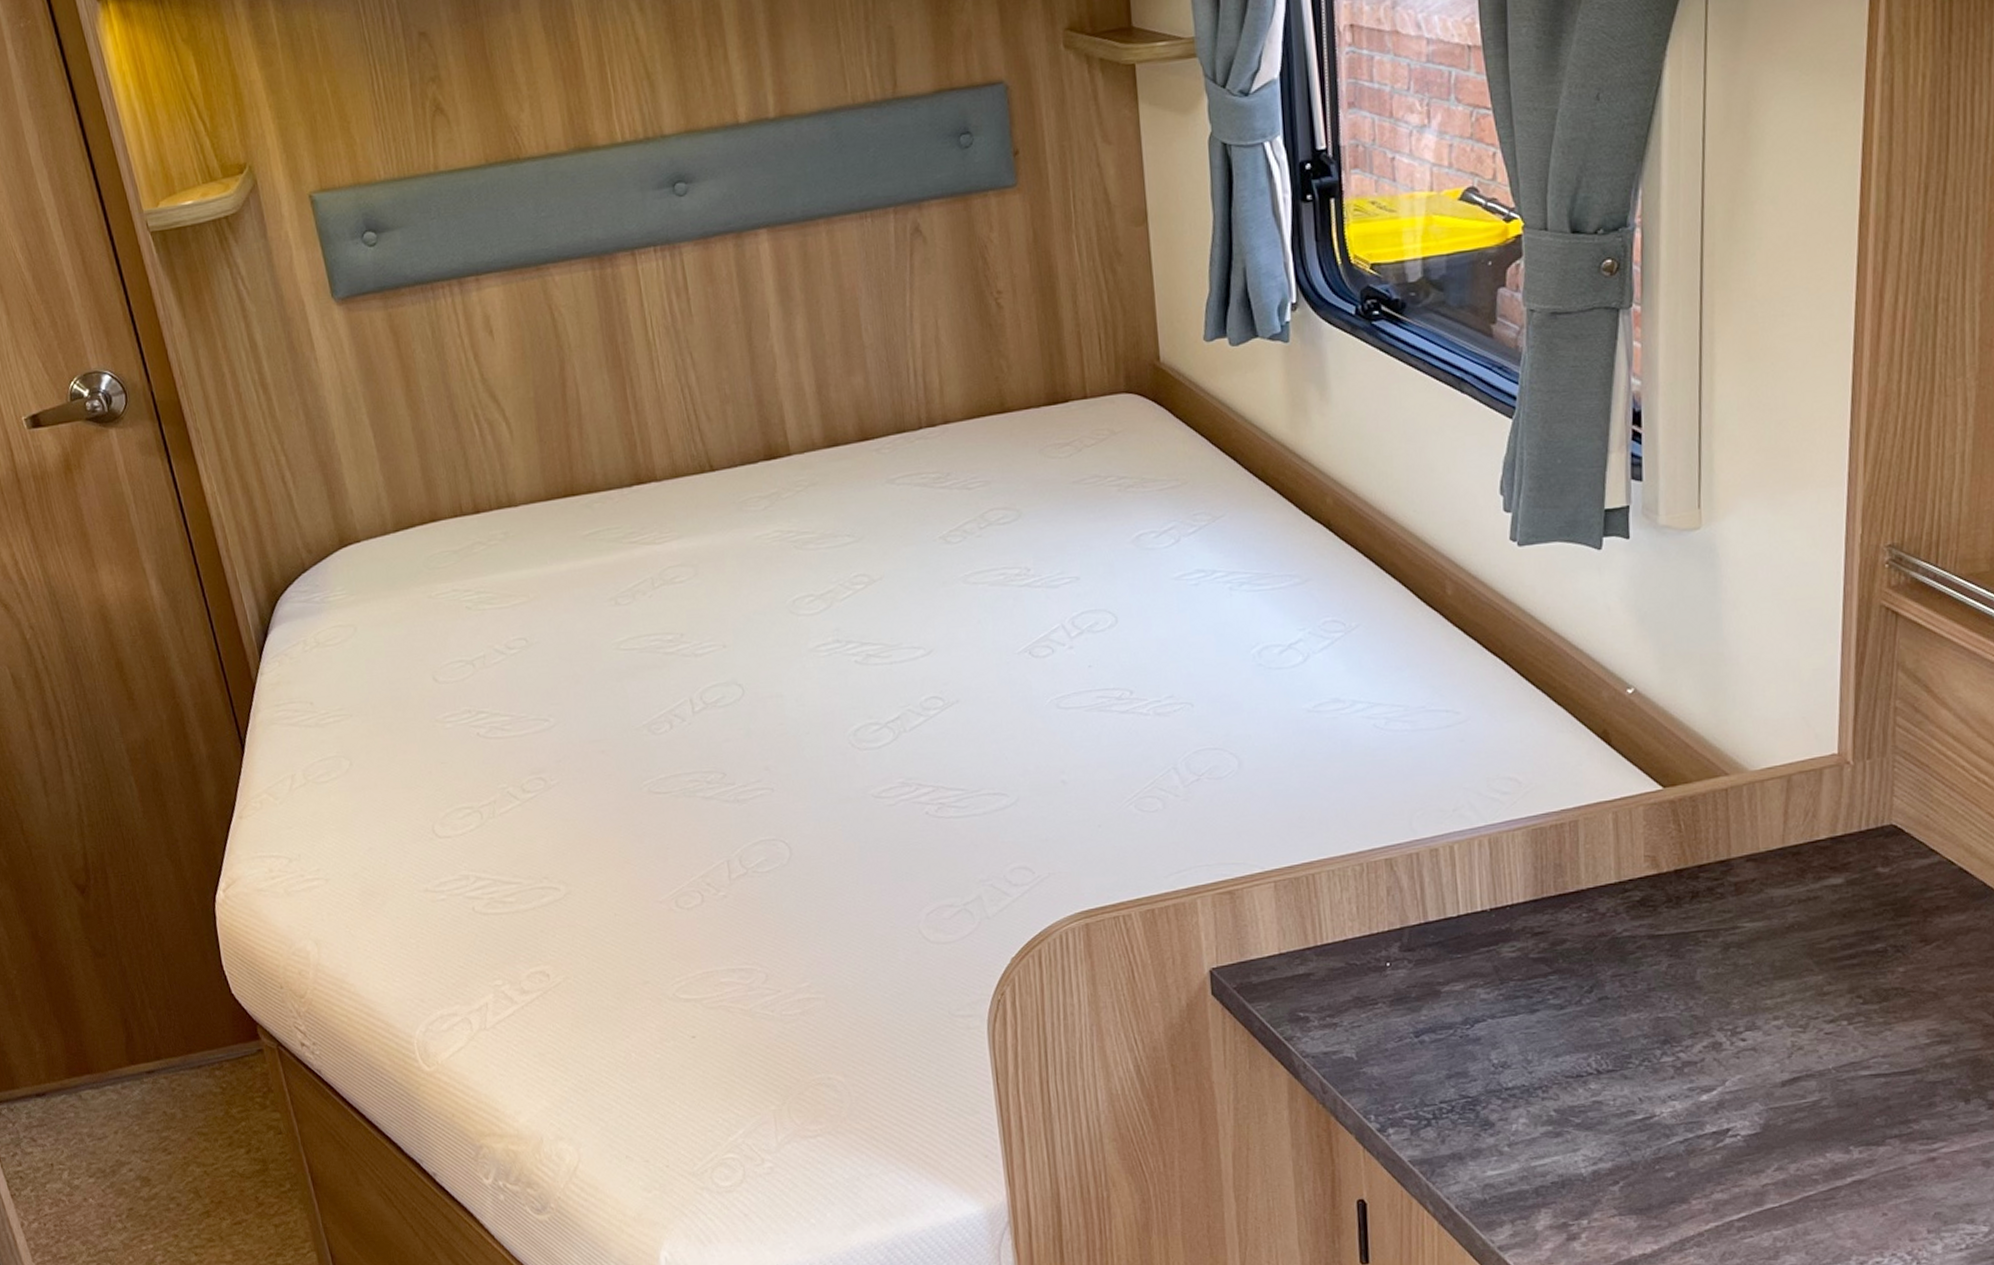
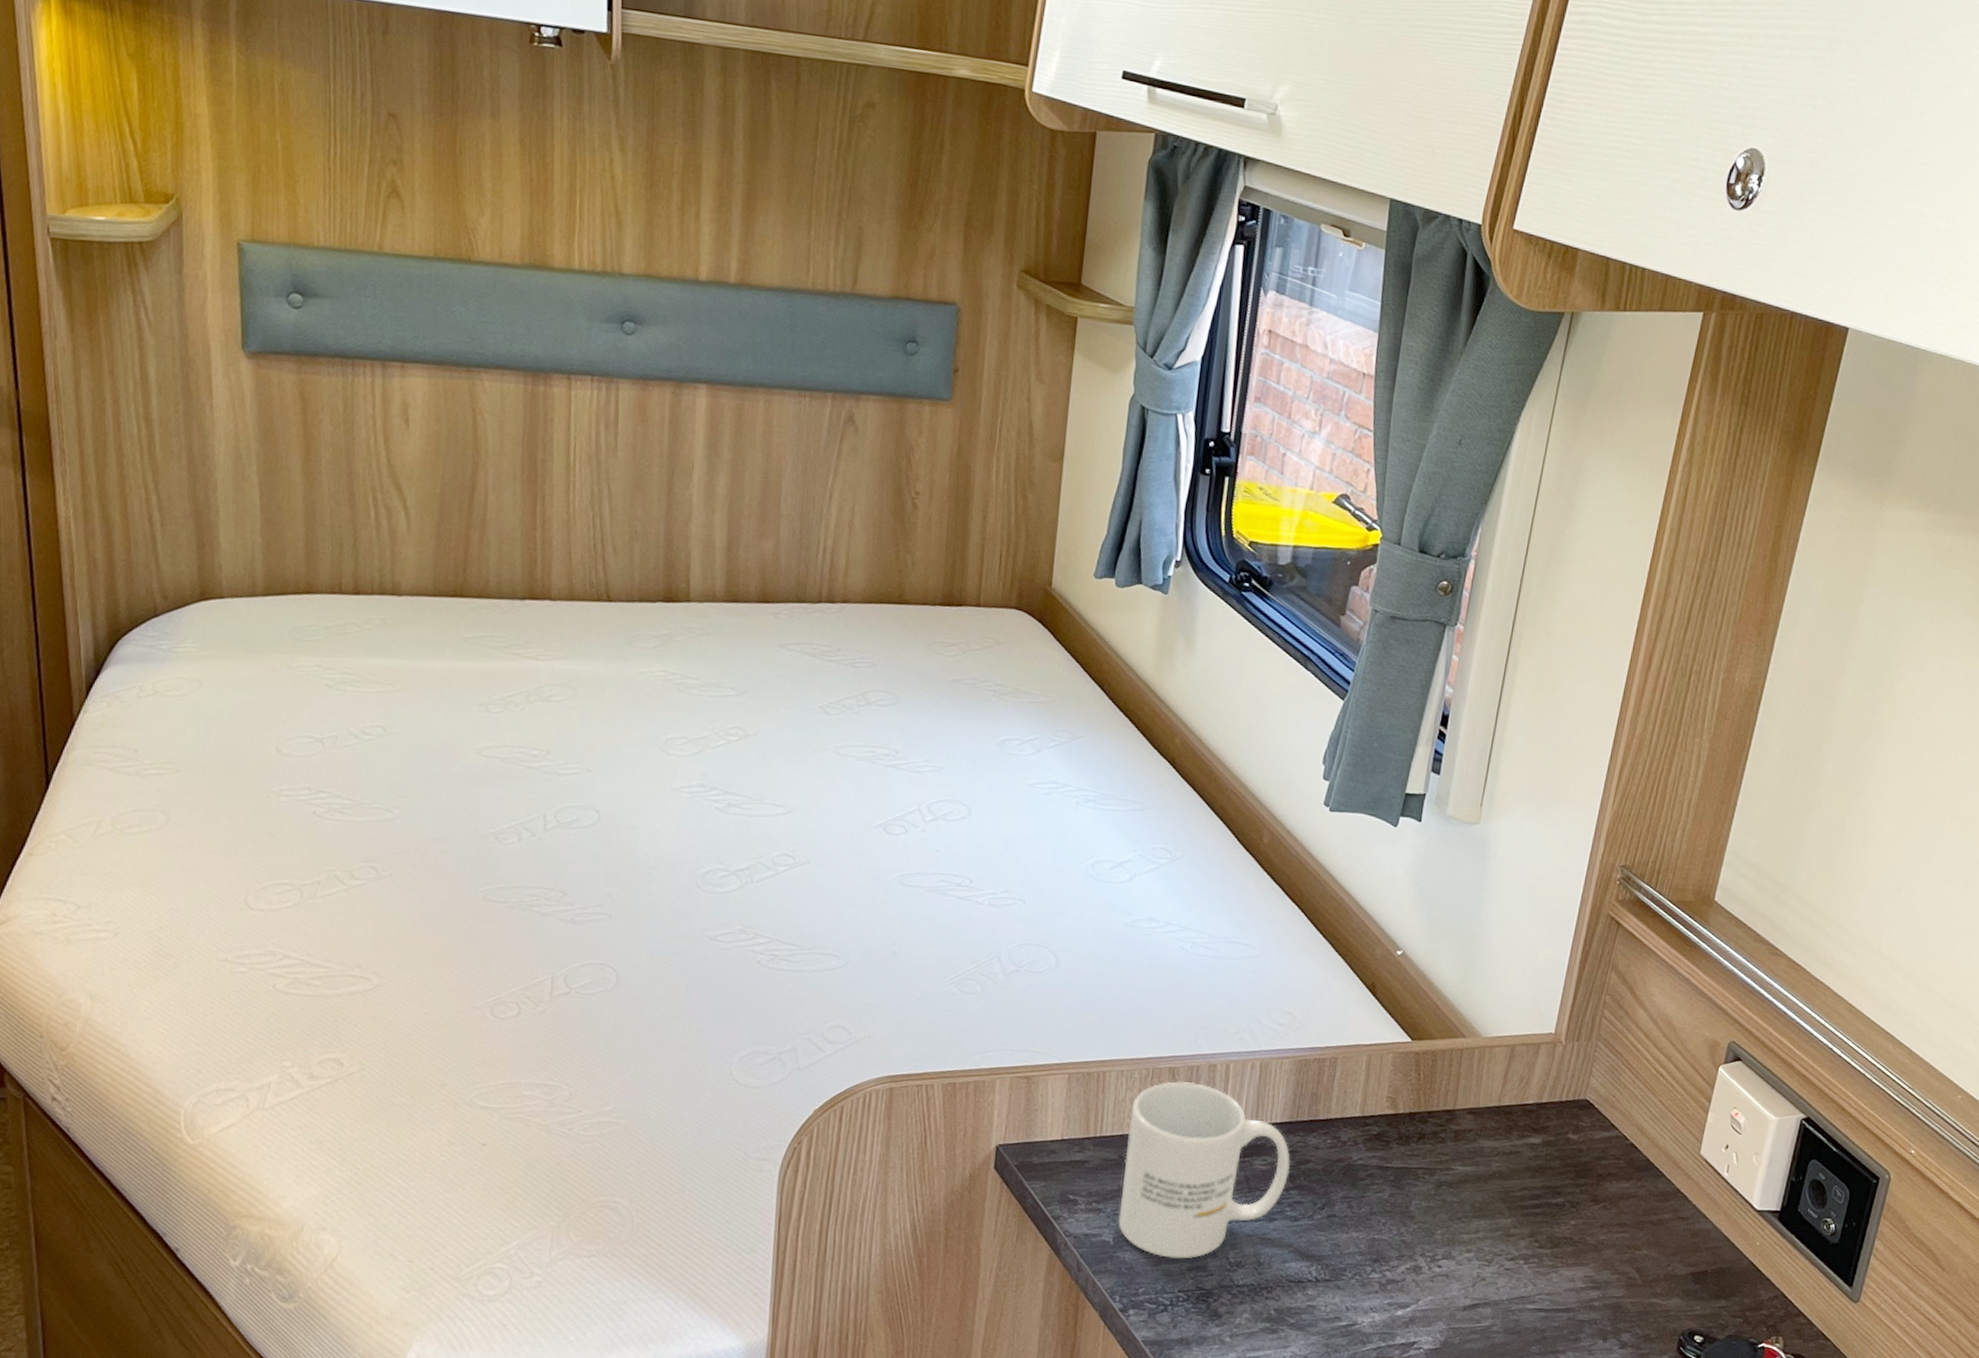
mug: none [1351,872,1545,1068] -> present [1118,1081,1291,1259]

